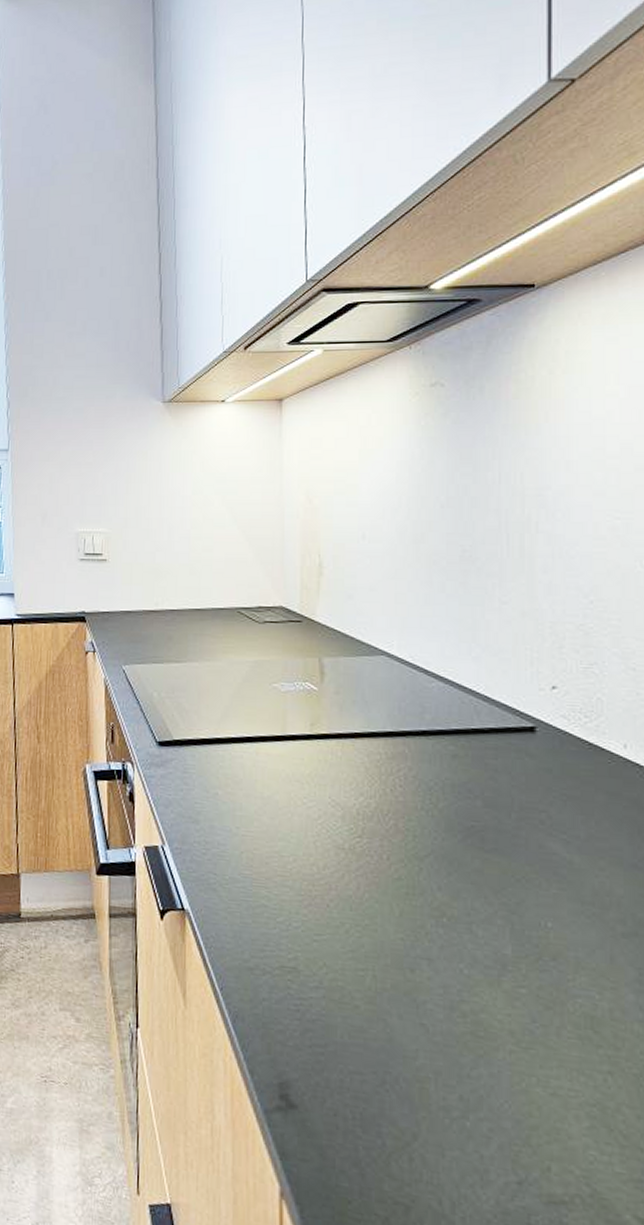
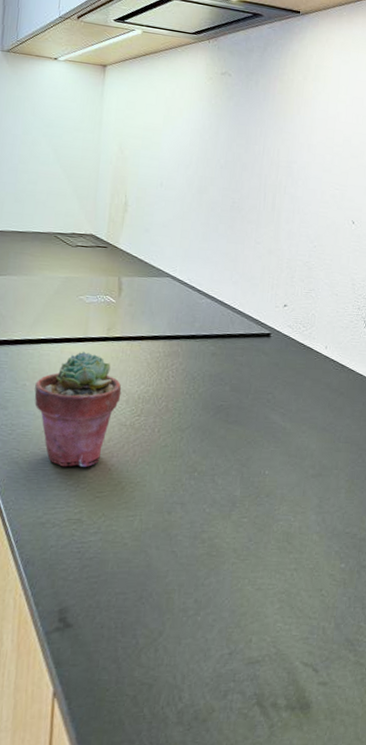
potted succulent: none [229,752,335,901] -> present [34,351,122,467]

